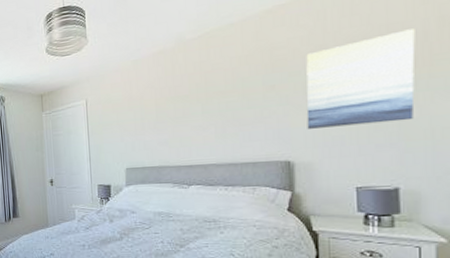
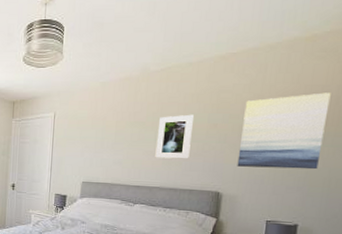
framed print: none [204,78,247,132] -> present [155,114,194,159]

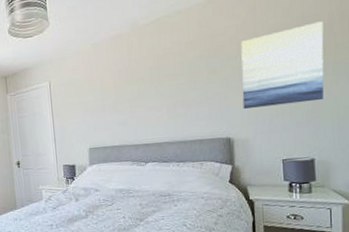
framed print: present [155,114,194,159] -> none [157,62,194,113]

